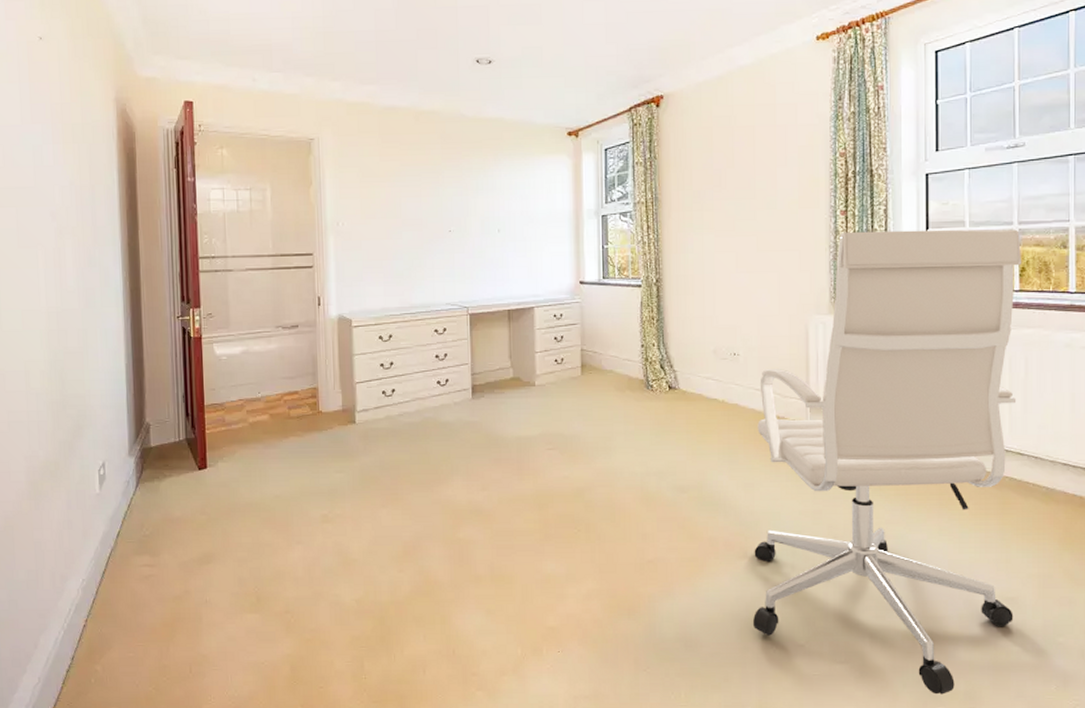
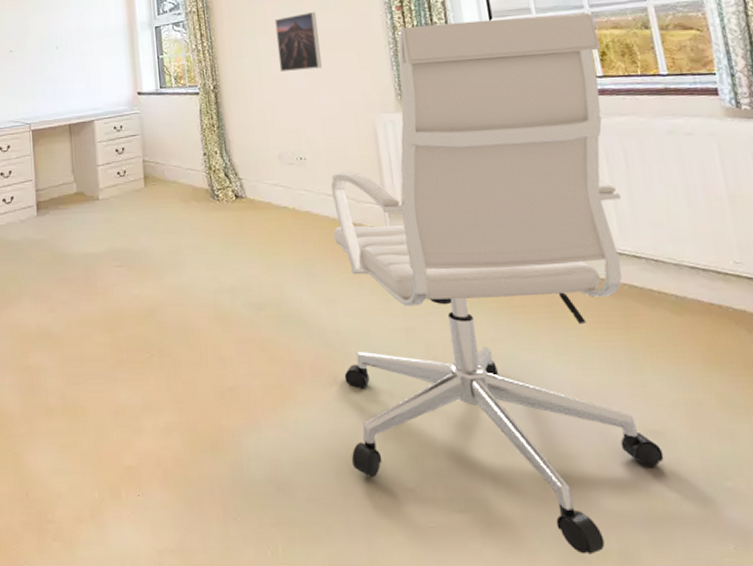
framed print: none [722,210,763,269] -> present [274,11,322,72]

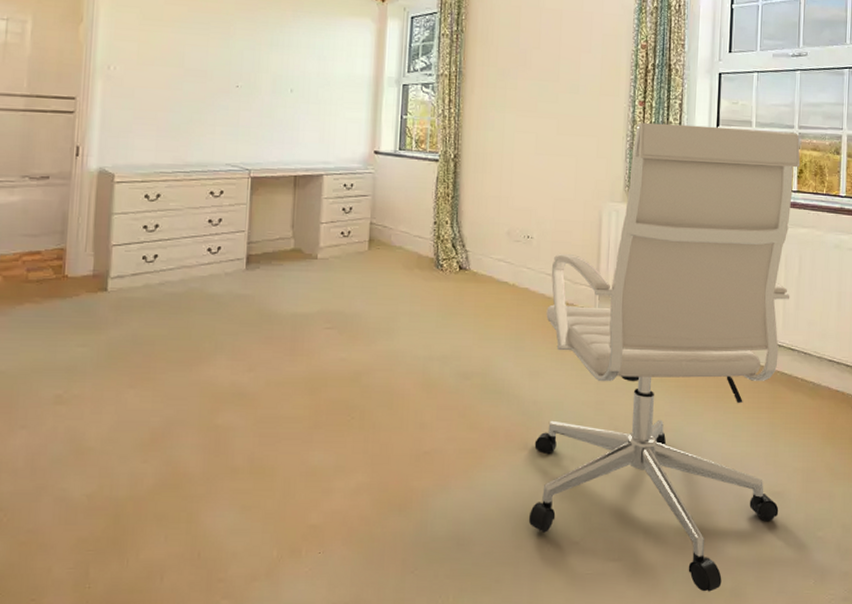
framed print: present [274,11,322,72] -> none [522,93,565,151]

